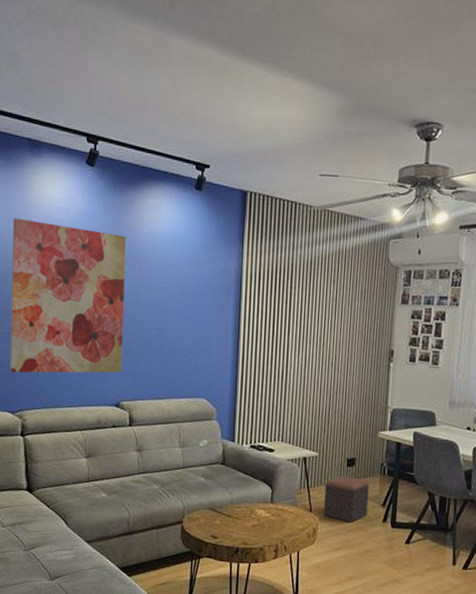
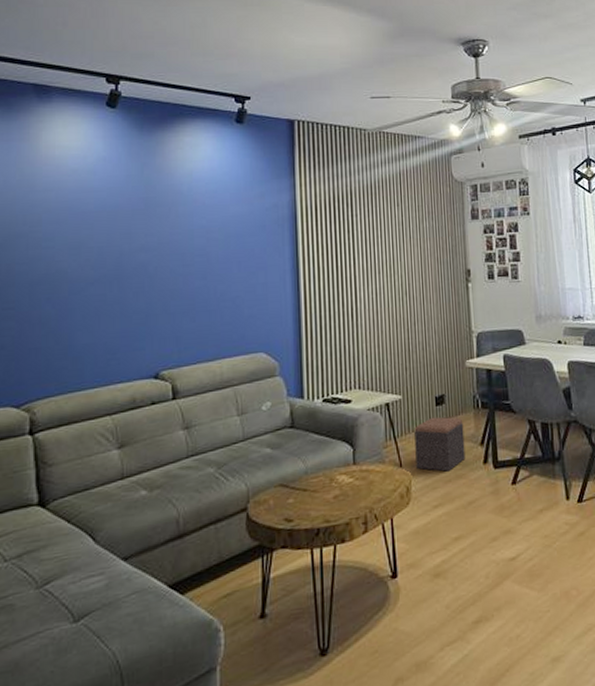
wall art: present [10,217,126,373] -> none [13,172,160,357]

